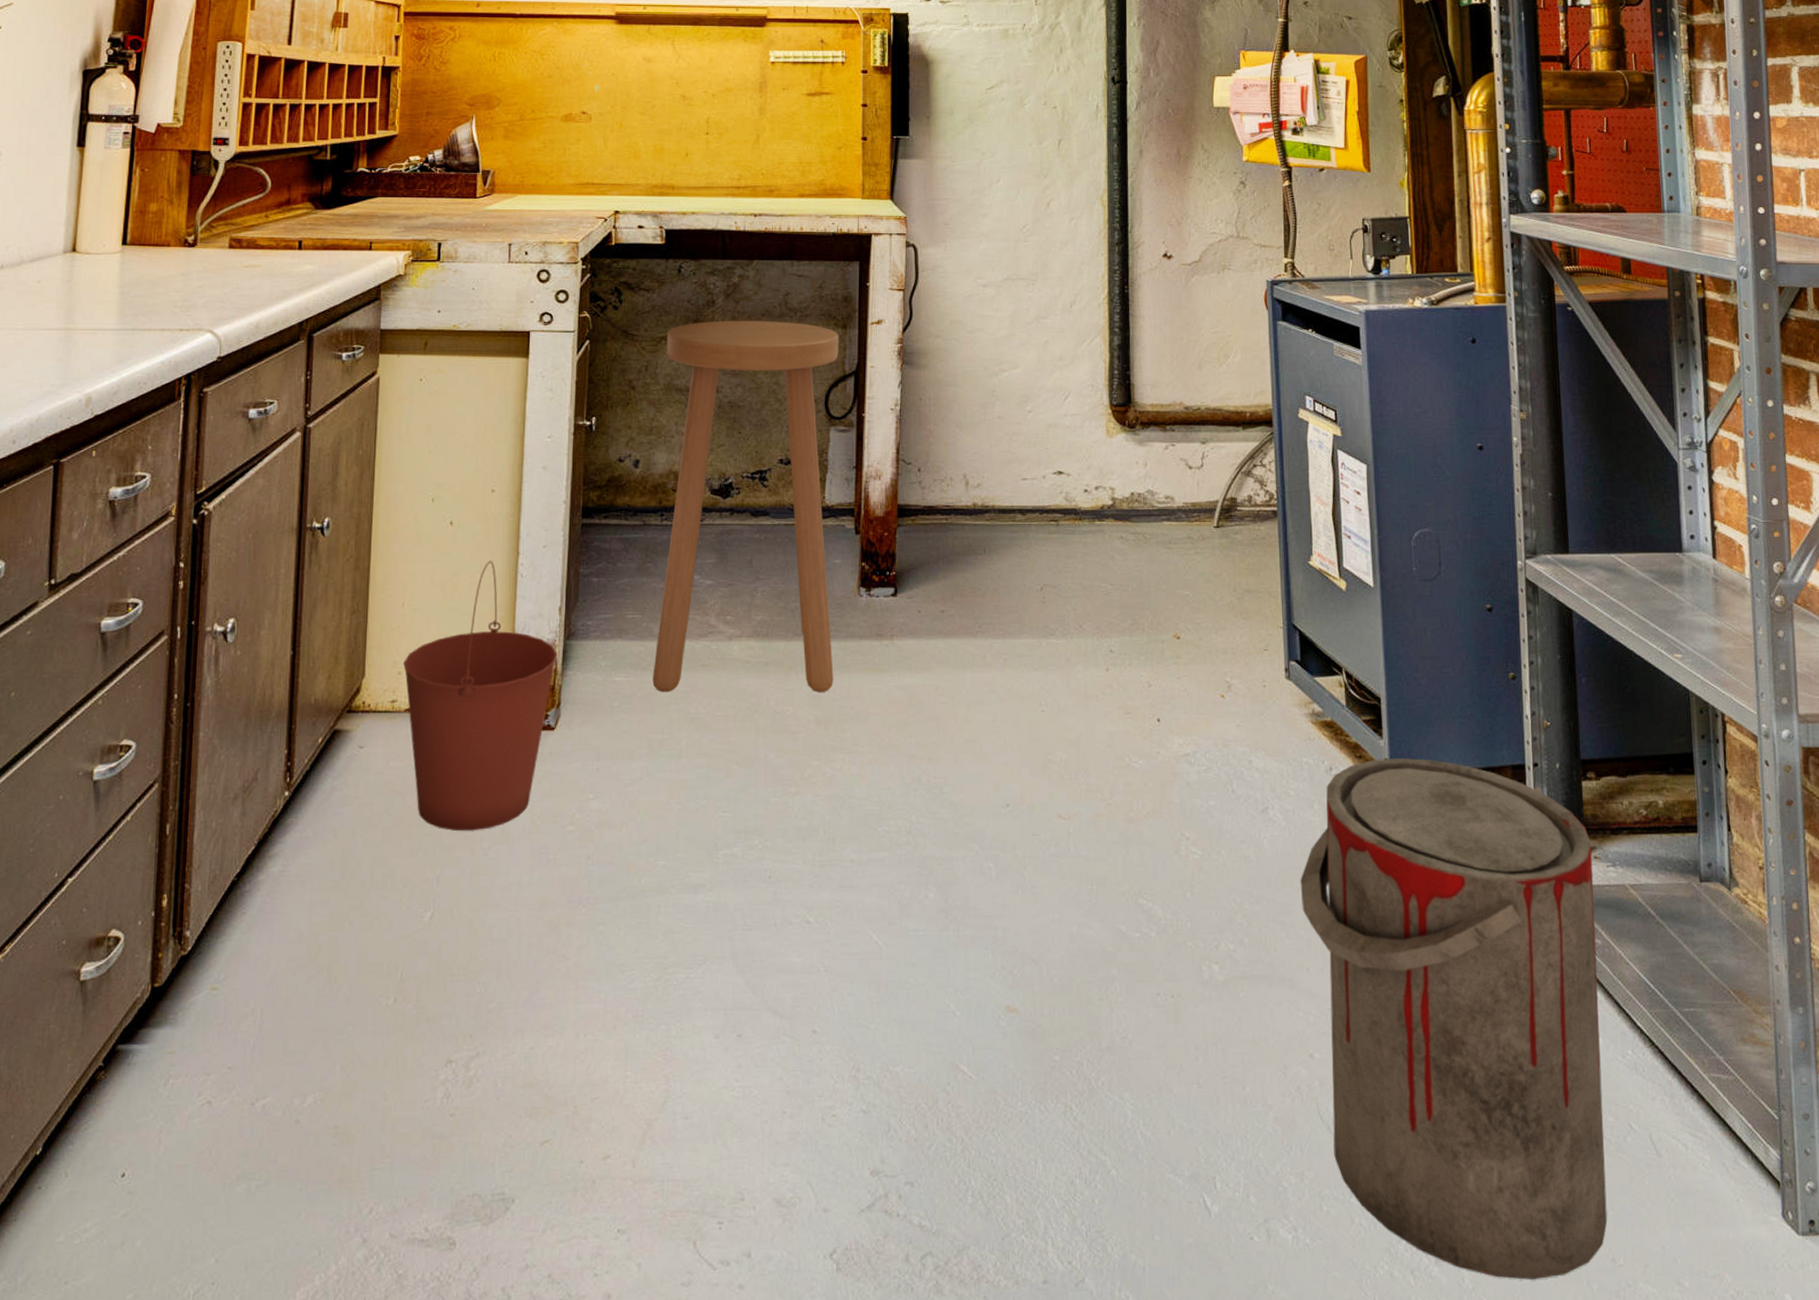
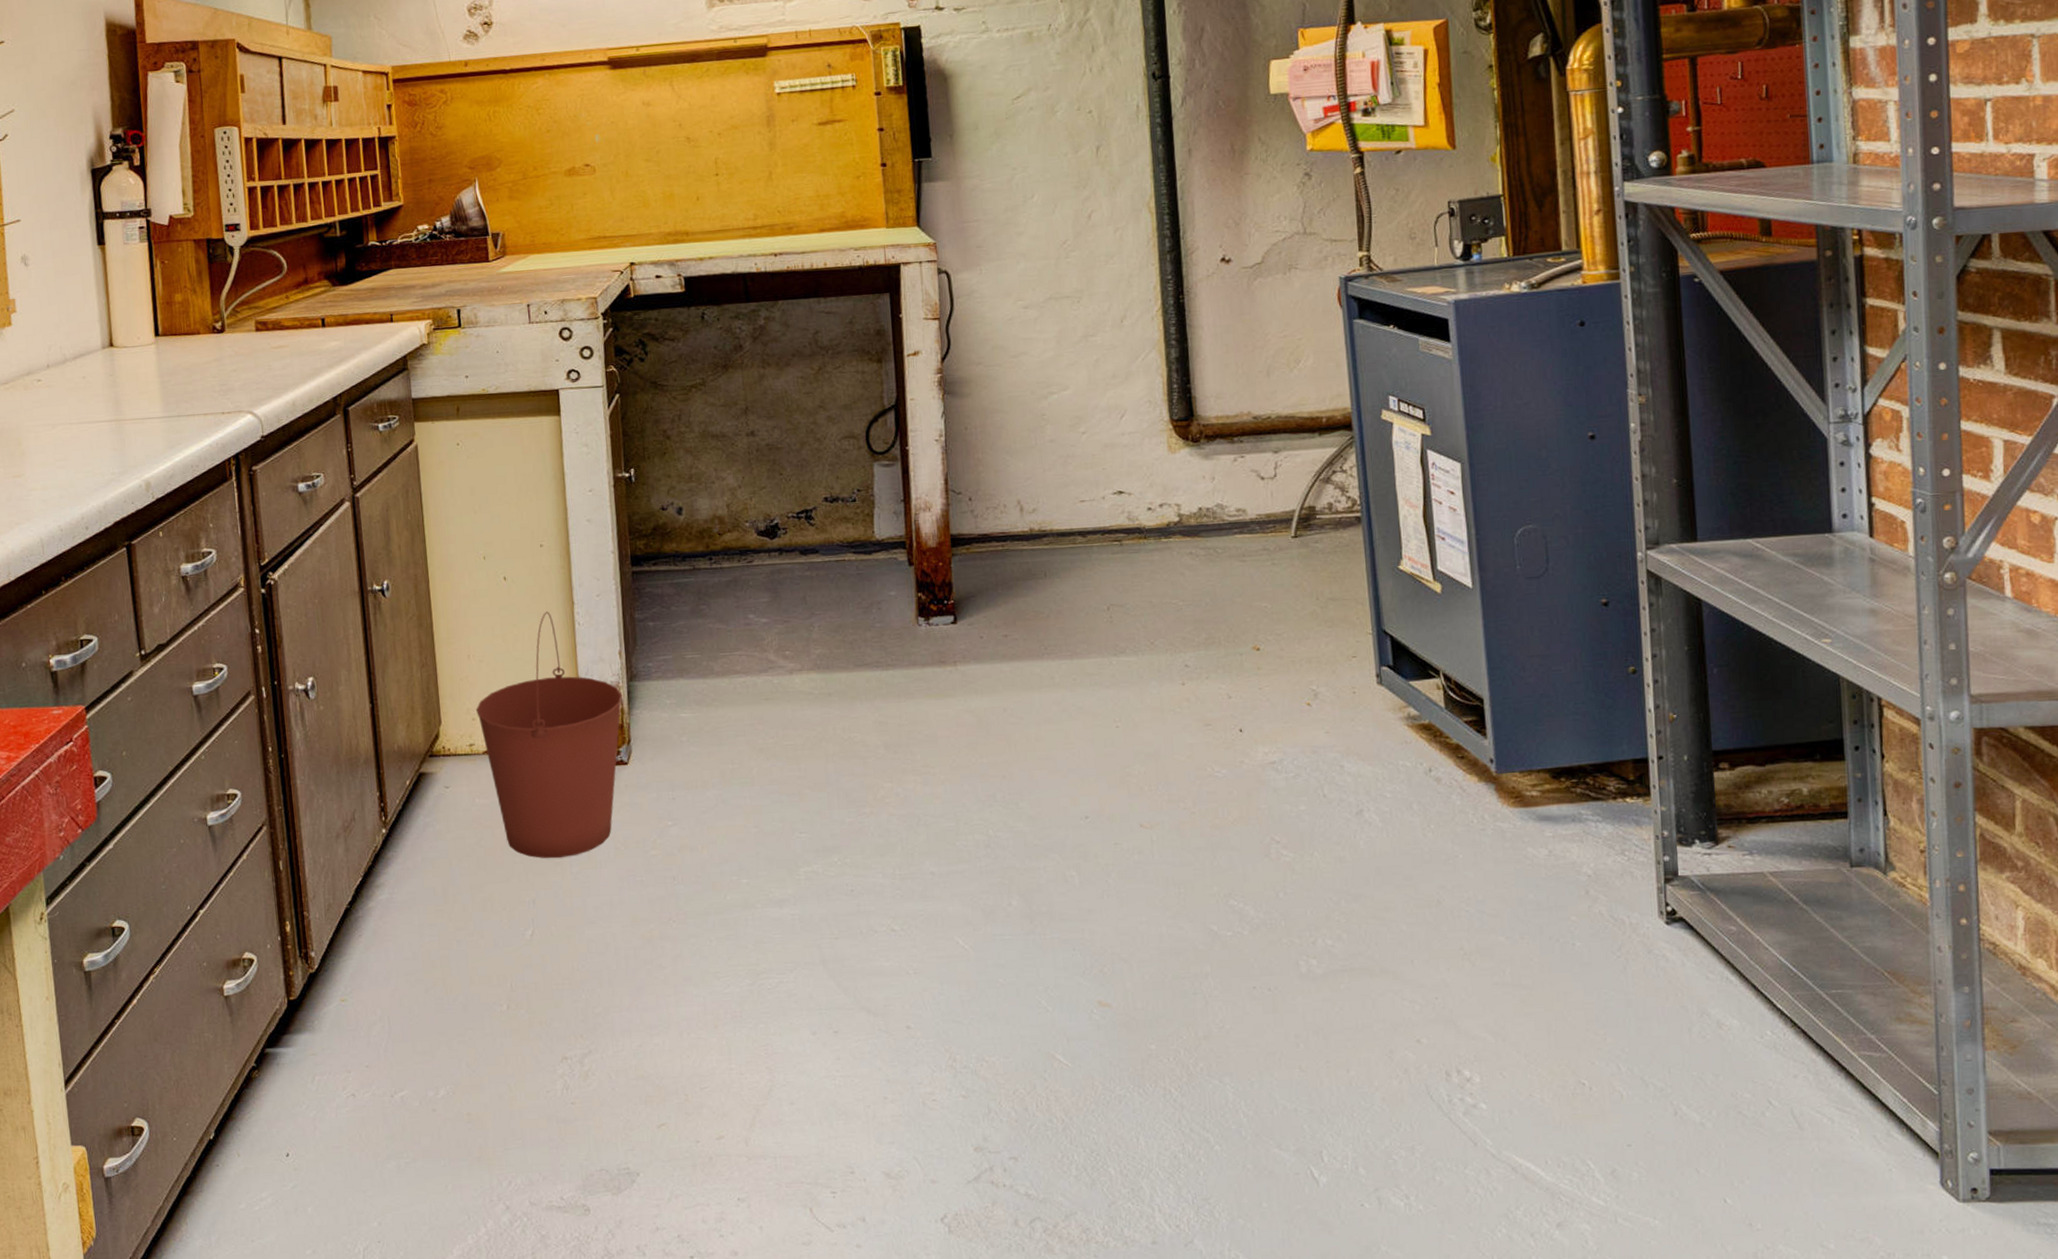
stool: present [652,320,839,693] -> none [697,360,899,726]
paint can: present [1300,757,1608,1280] -> none [1400,756,1744,1242]

